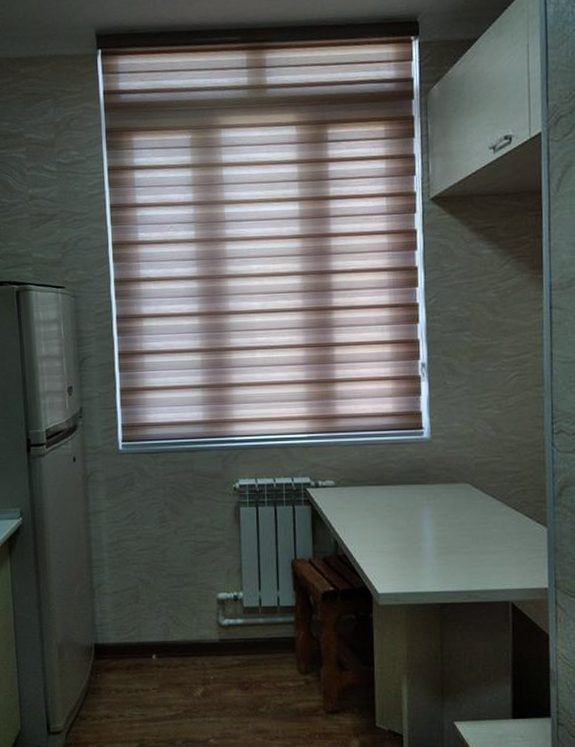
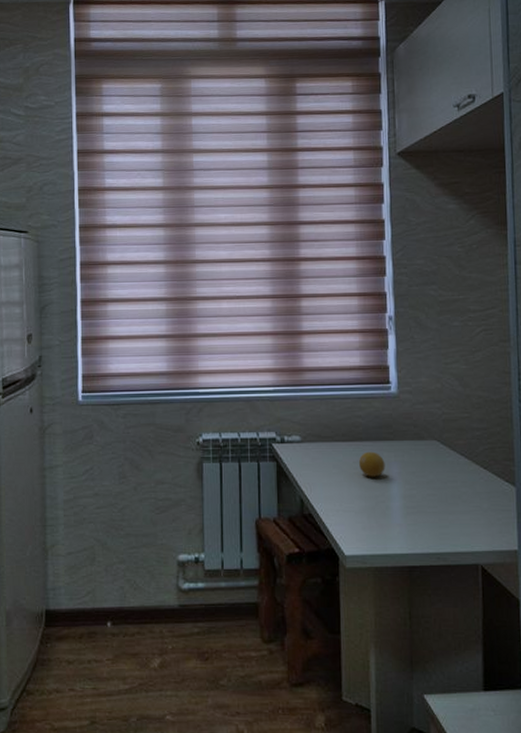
fruit: none [391,495,418,519] -> present [358,451,385,477]

